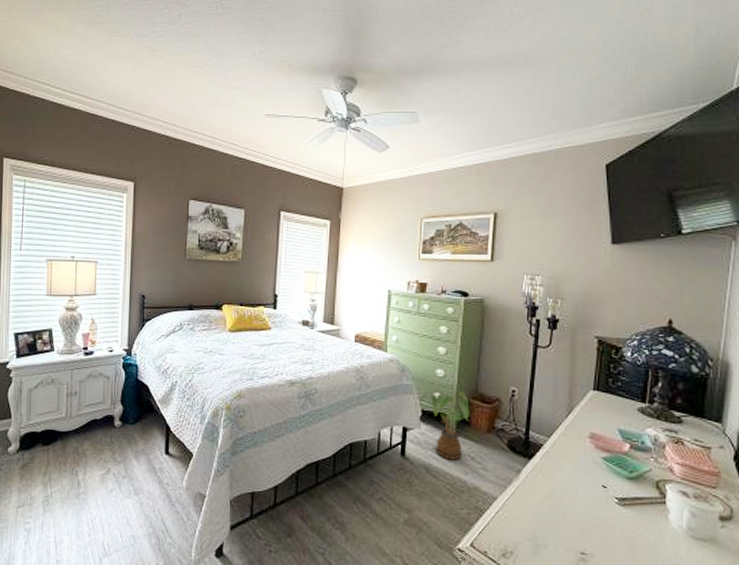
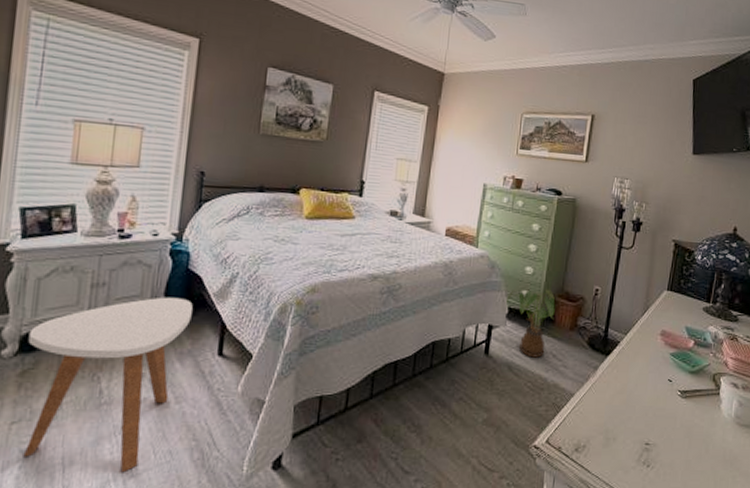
side table: none [25,403,143,552] -> present [23,297,193,473]

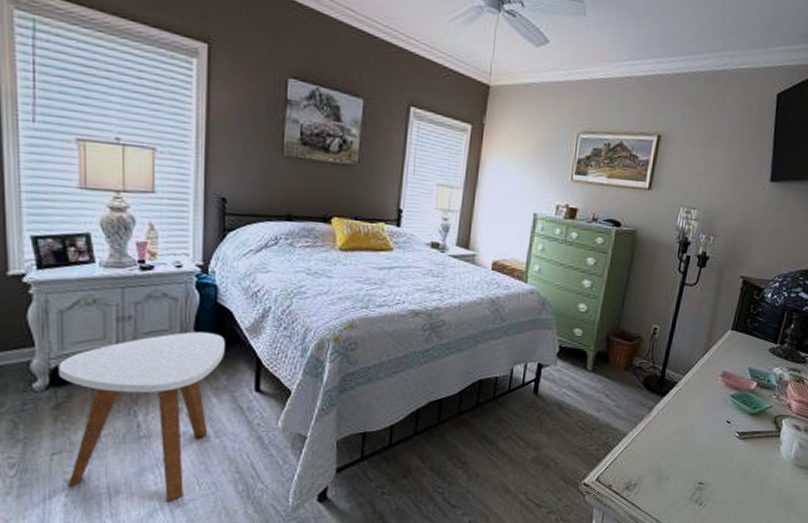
house plant: present [507,289,555,358] -> none [558,327,610,398]

